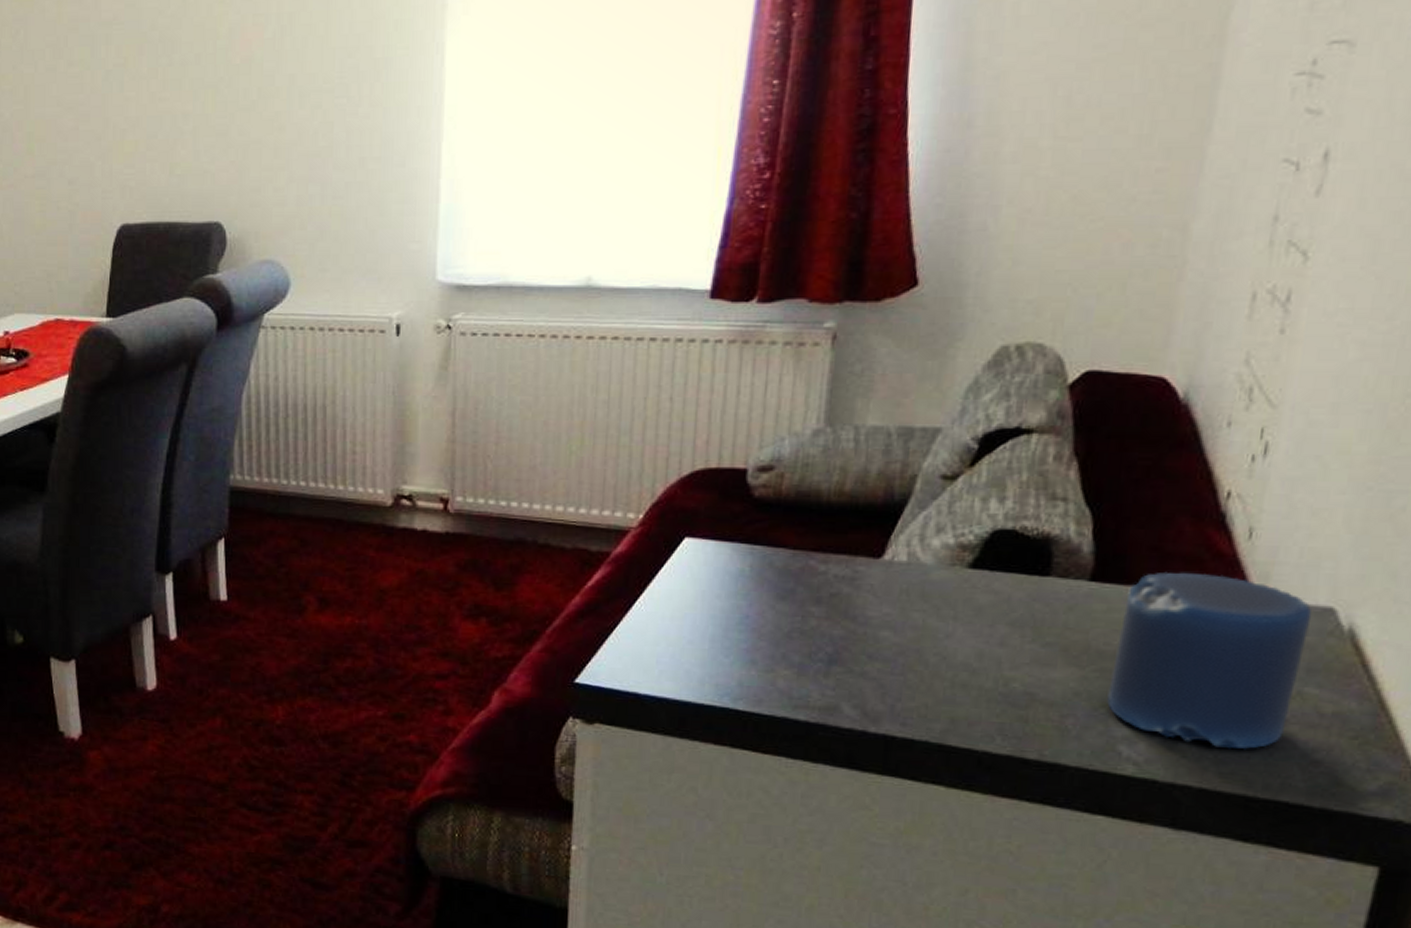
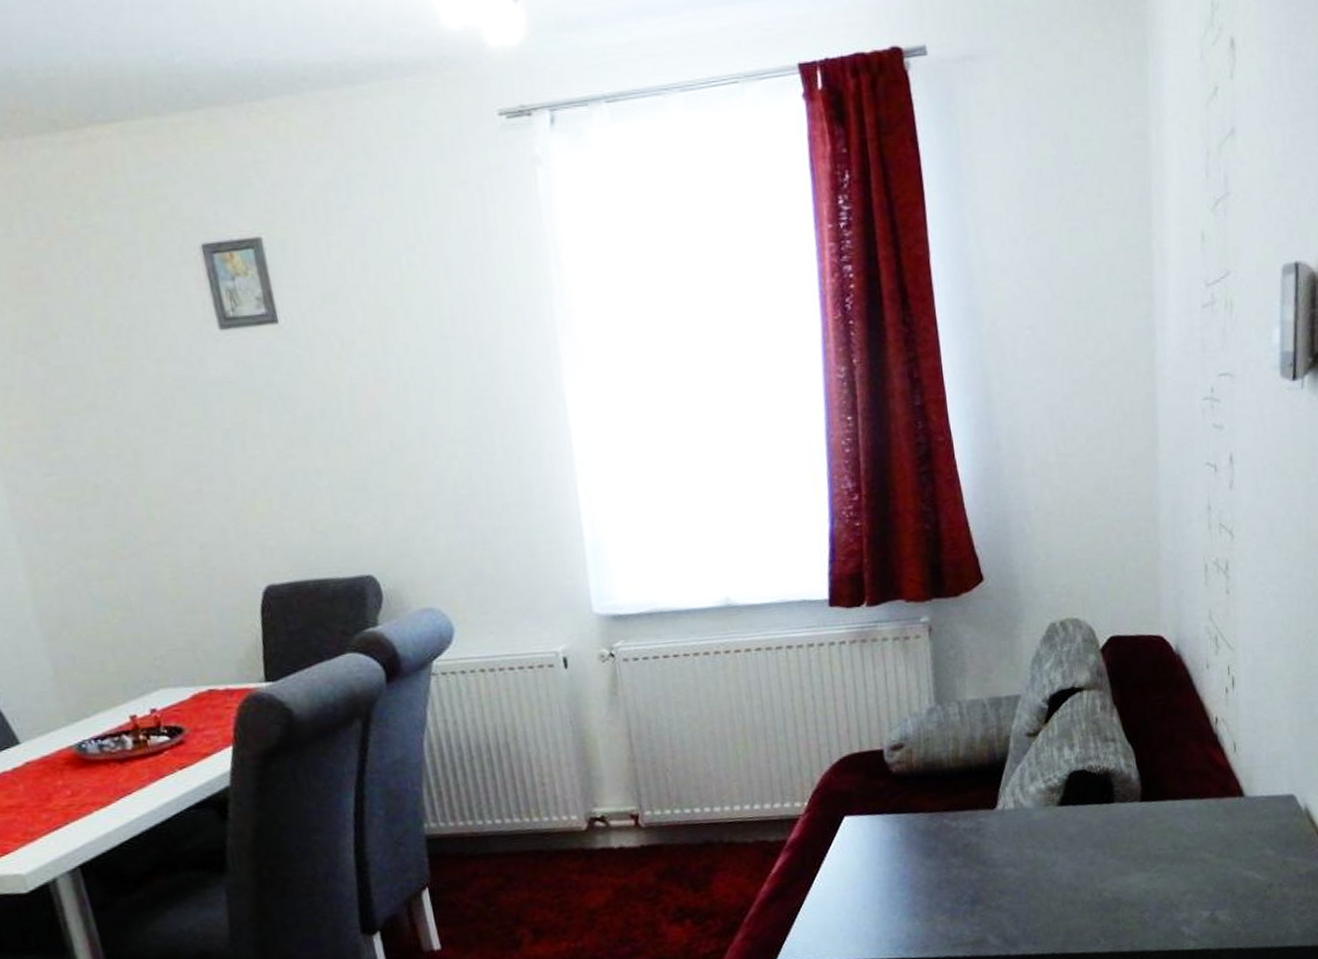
candle: present [1107,571,1312,750] -> none [1166,782,1282,915]

